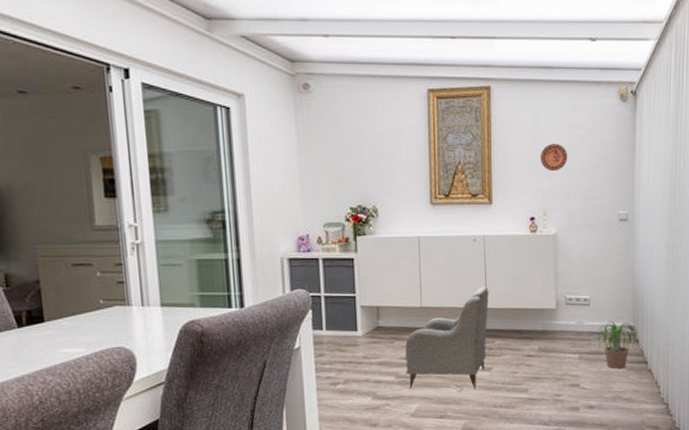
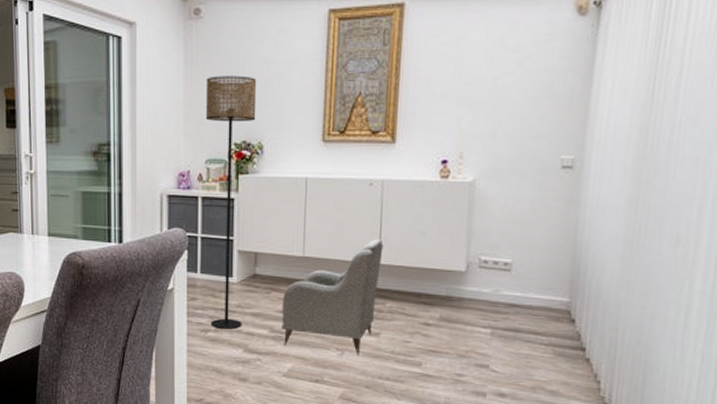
floor lamp: none [319,146,370,381] -> present [205,75,257,329]
decorative plate: present [540,143,568,172] -> none [460,70,498,105]
potted plant: present [596,321,638,369] -> none [516,293,575,353]

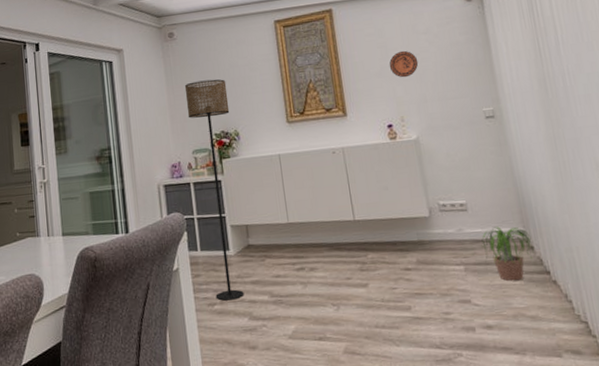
armchair: present [281,239,384,355] -> none [276,198,361,308]
decorative plate: none [460,70,498,105] -> present [389,50,419,78]
potted plant: none [516,293,575,353] -> present [481,227,534,281]

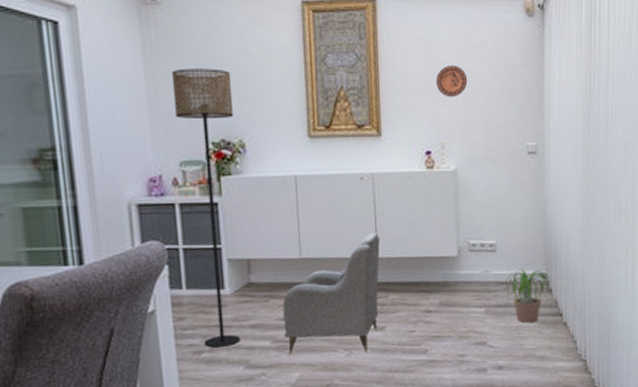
armchair: none [276,198,361,308] -> present [282,232,380,355]

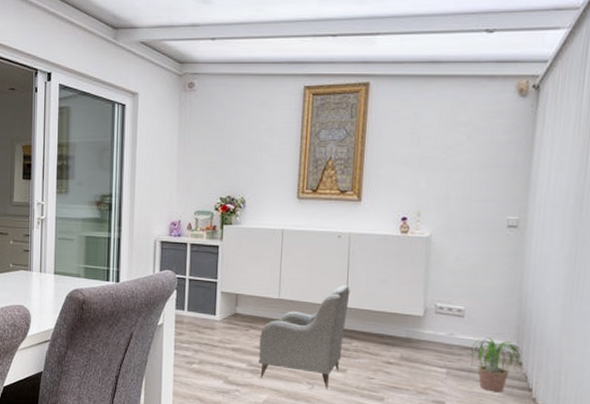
floor lamp: present [171,68,241,348] -> none [195,139,241,362]
decorative plate: present [435,64,468,98] -> none [418,140,451,171]

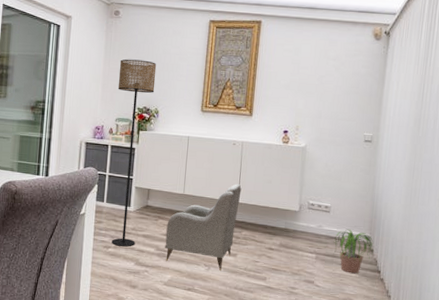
floor lamp: none [195,139,241,362] -> present [111,59,157,247]

